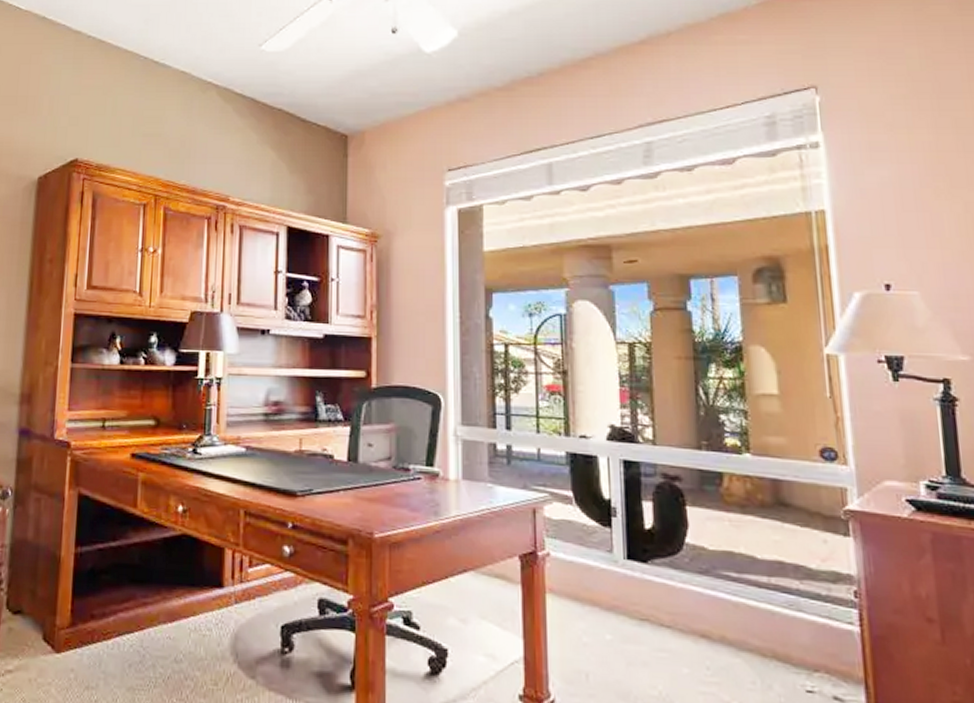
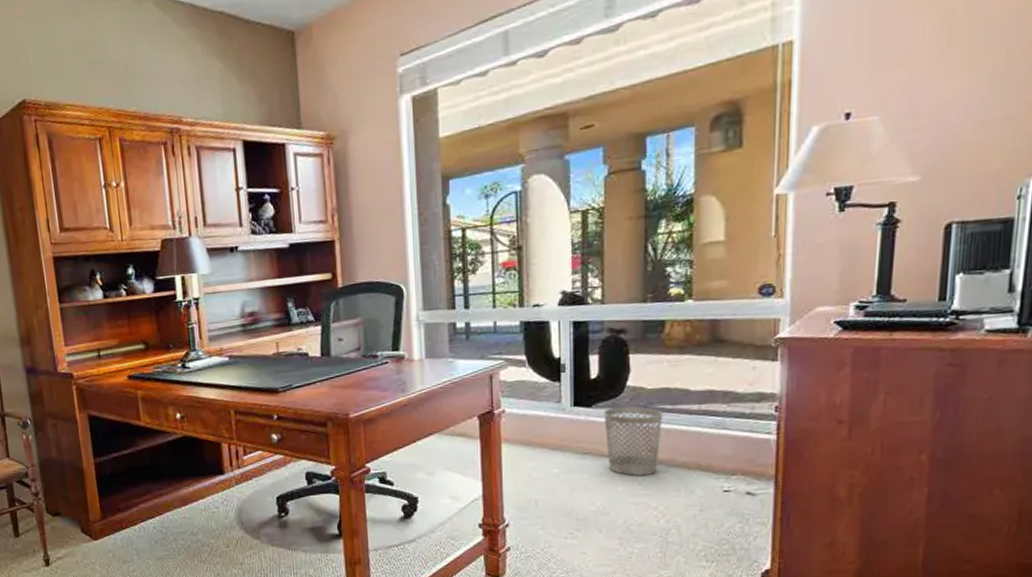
wastebasket: none [661,567,729,657] -> present [604,406,664,476]

